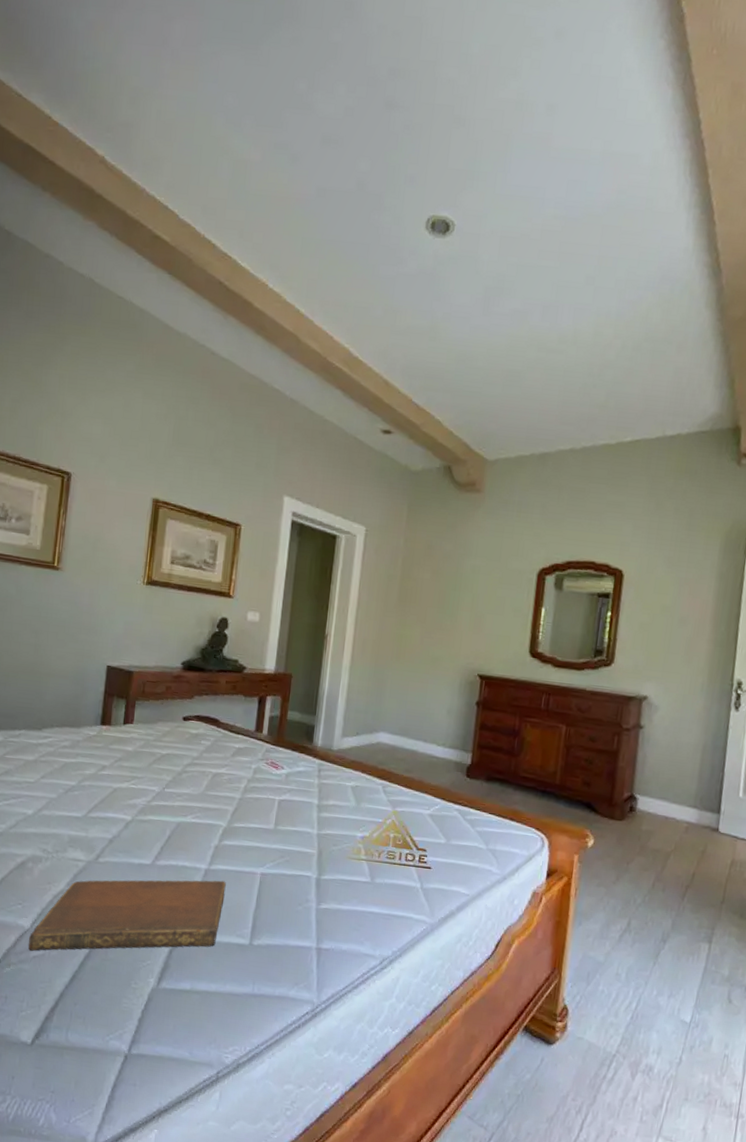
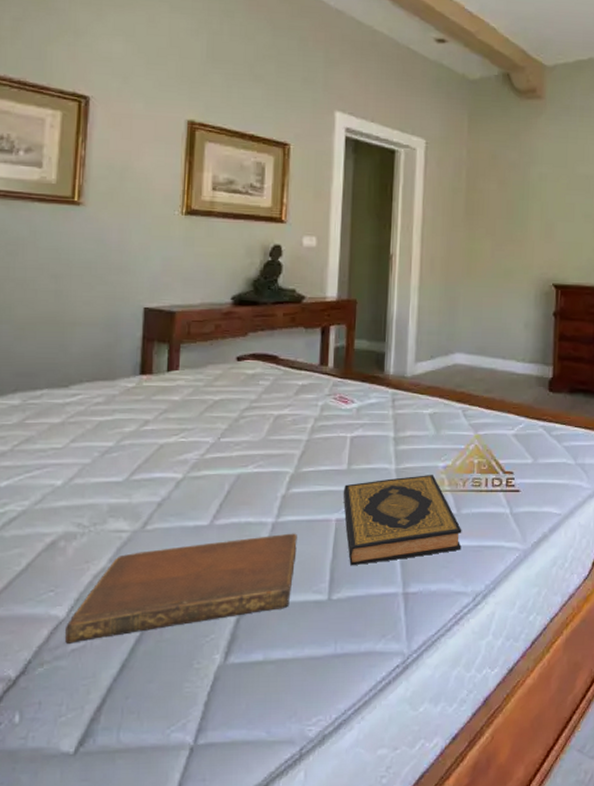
hardback book: none [268,842,375,917] -> present [343,475,462,566]

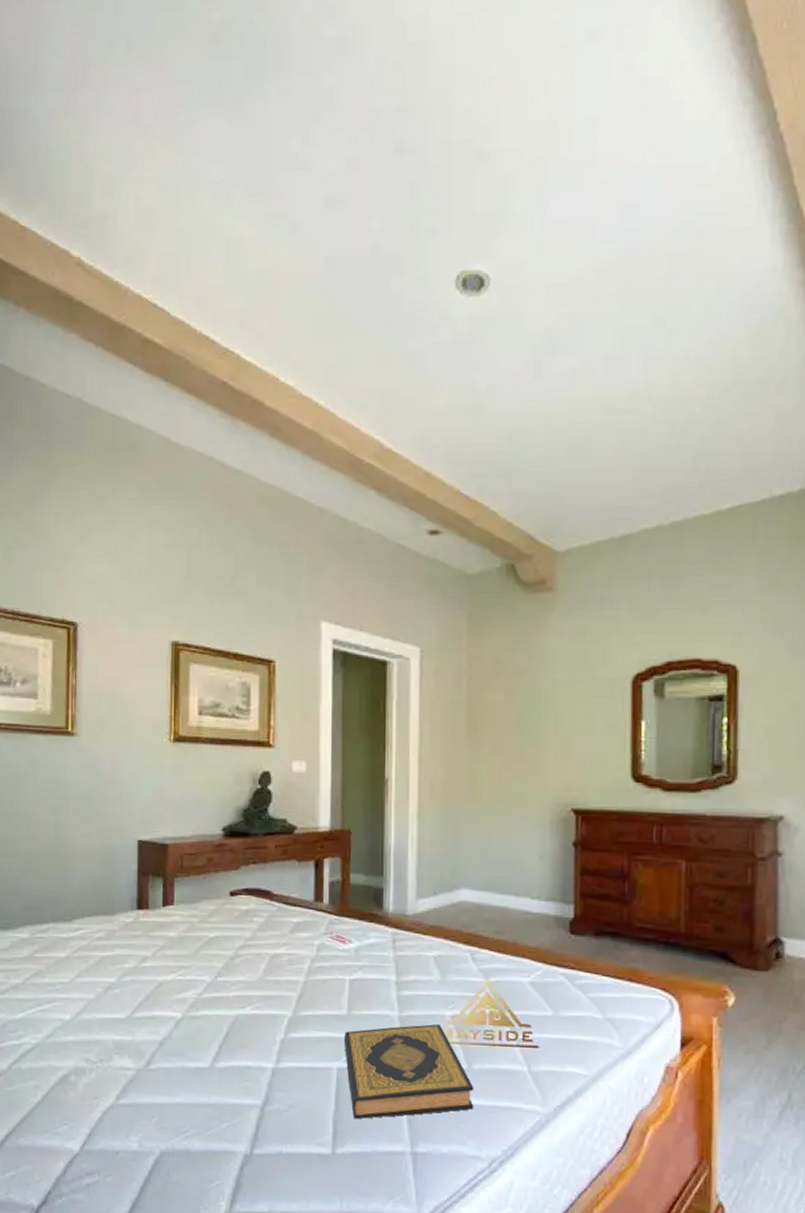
notebook: present [64,533,297,644] -> none [79,1080,298,1178]

